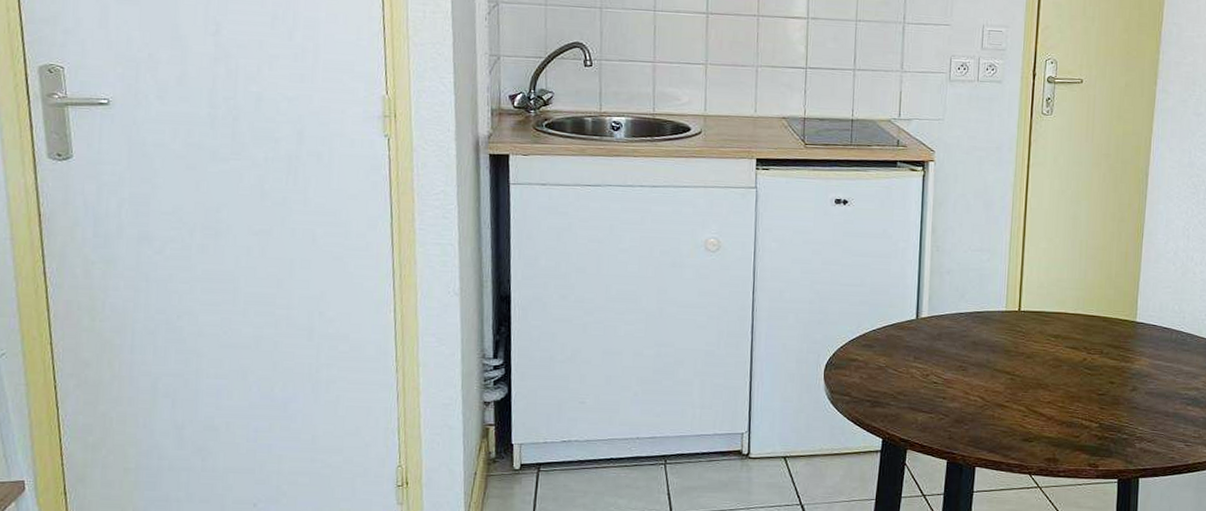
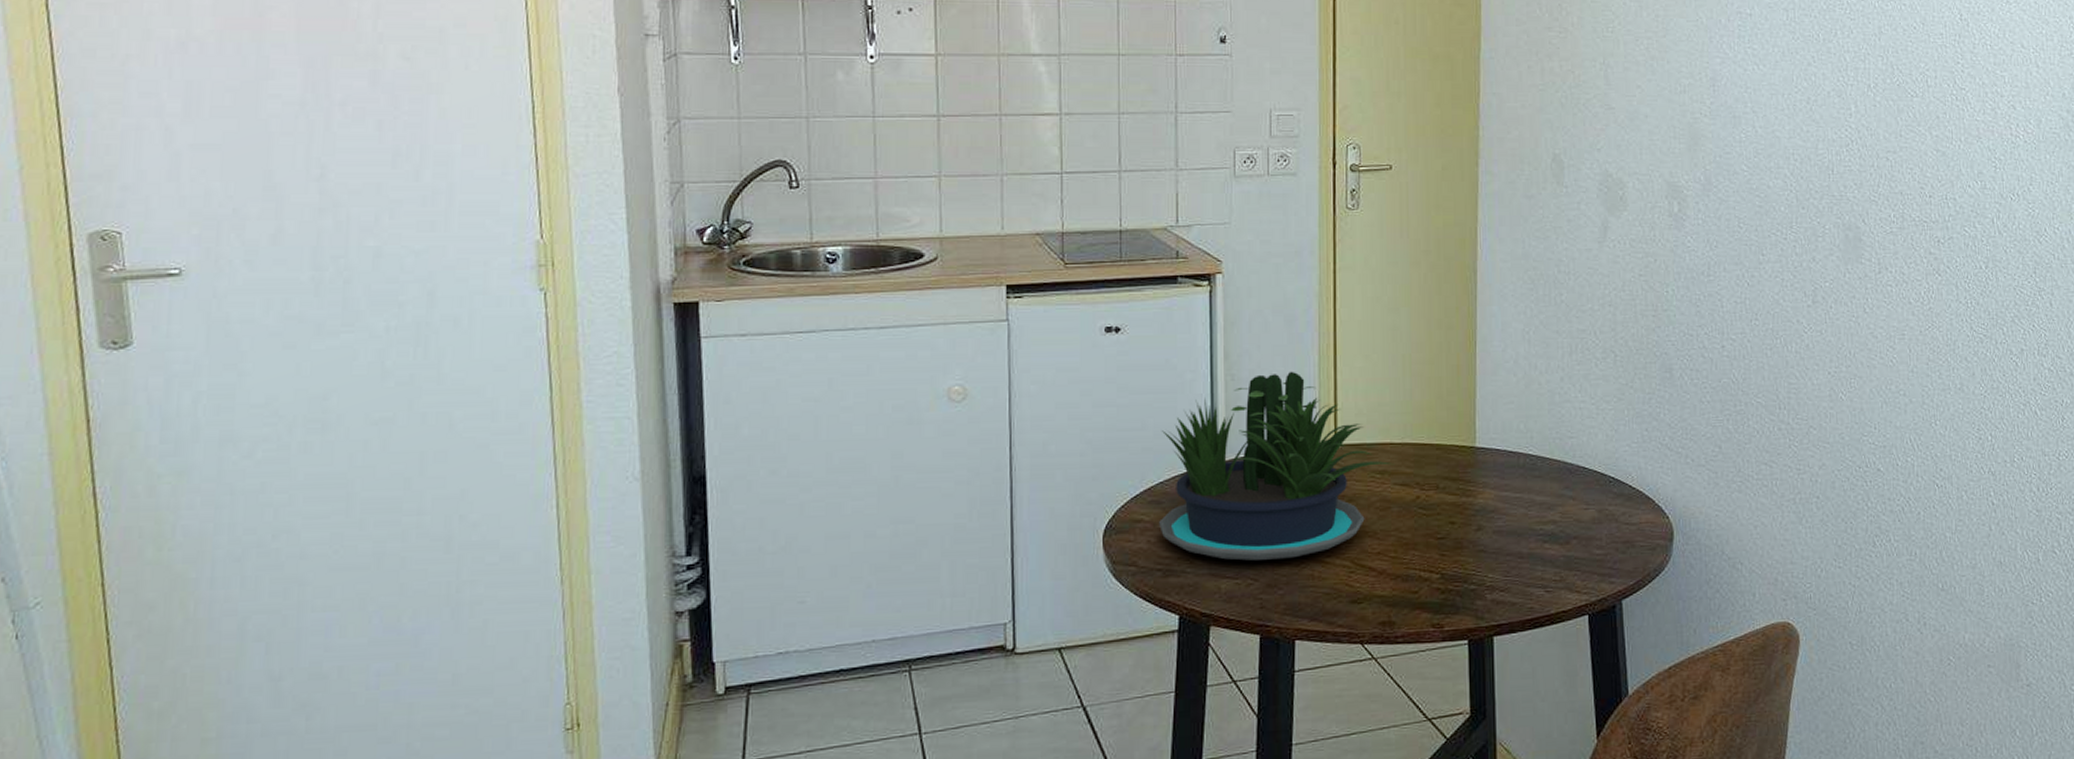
potted plant: none [870,247,1067,401] -> present [1159,371,1395,561]

